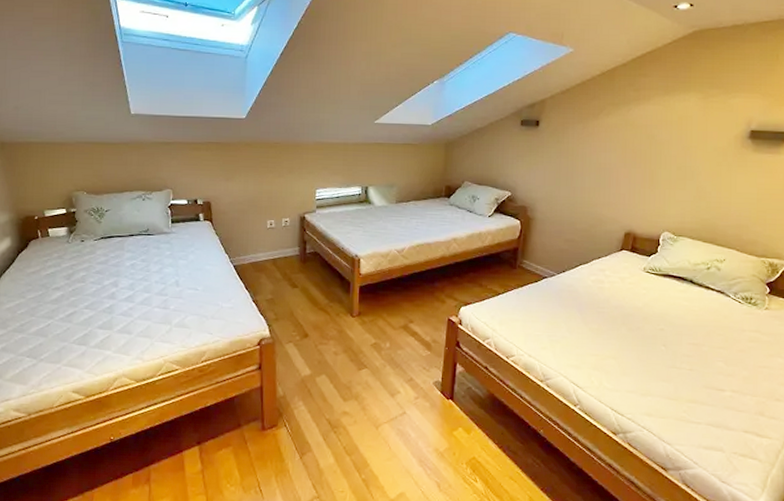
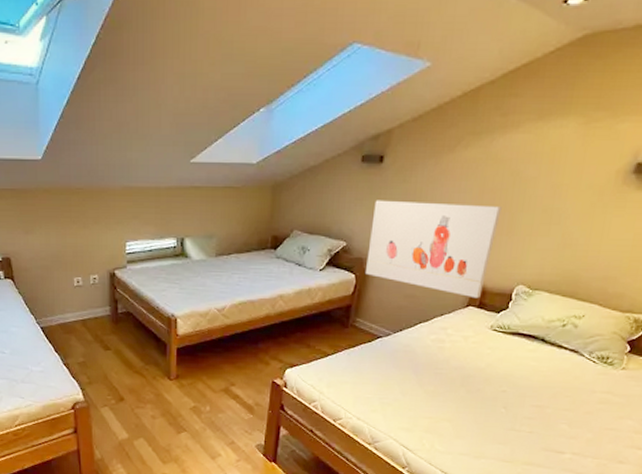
wall art: none [529,157,643,243] -> present [366,200,502,299]

